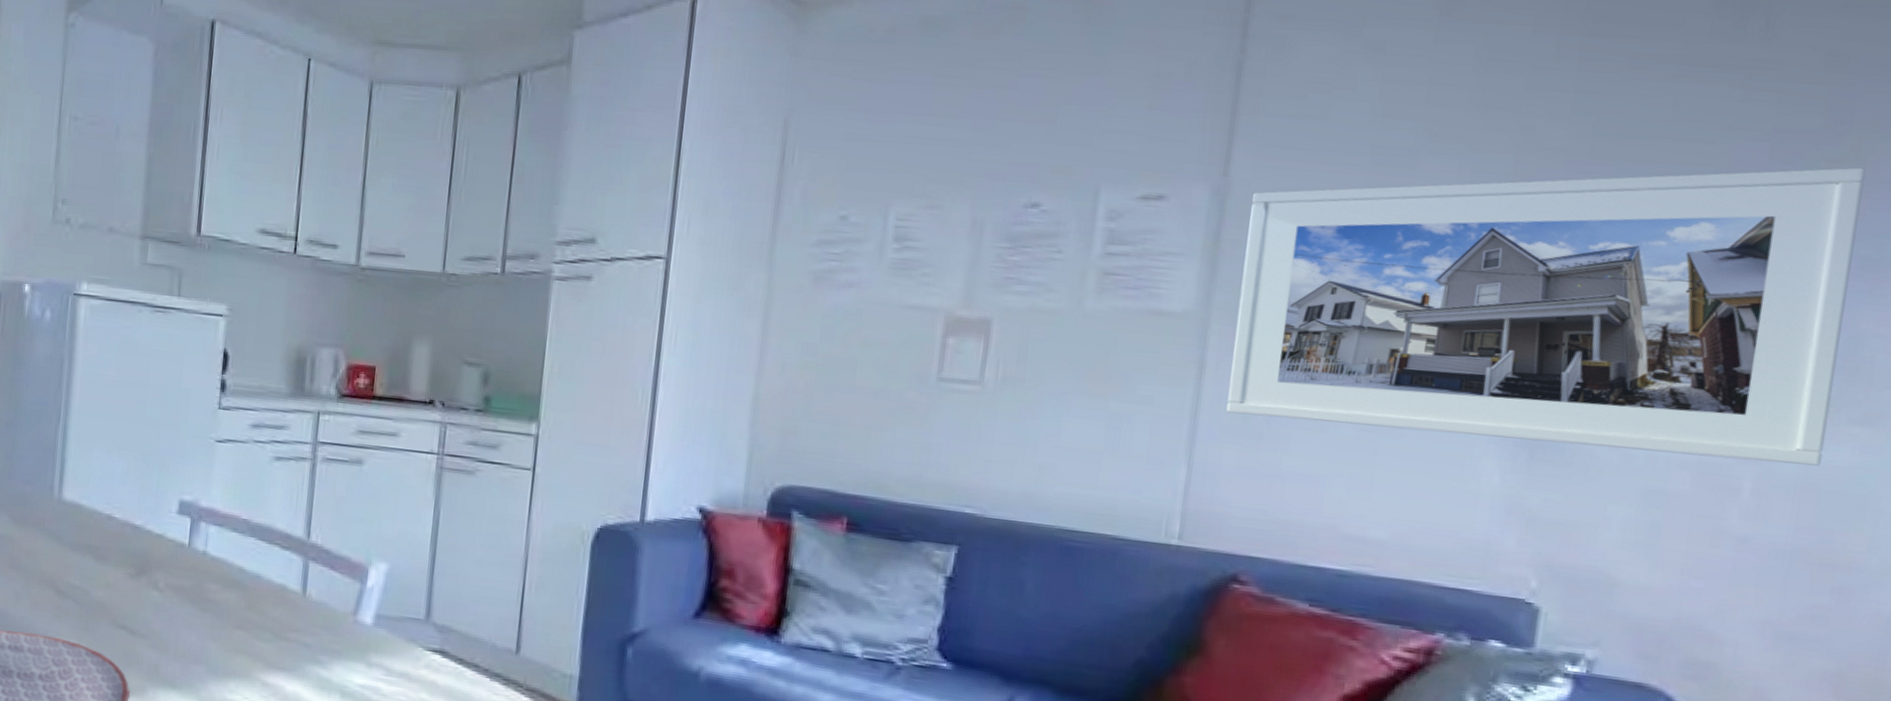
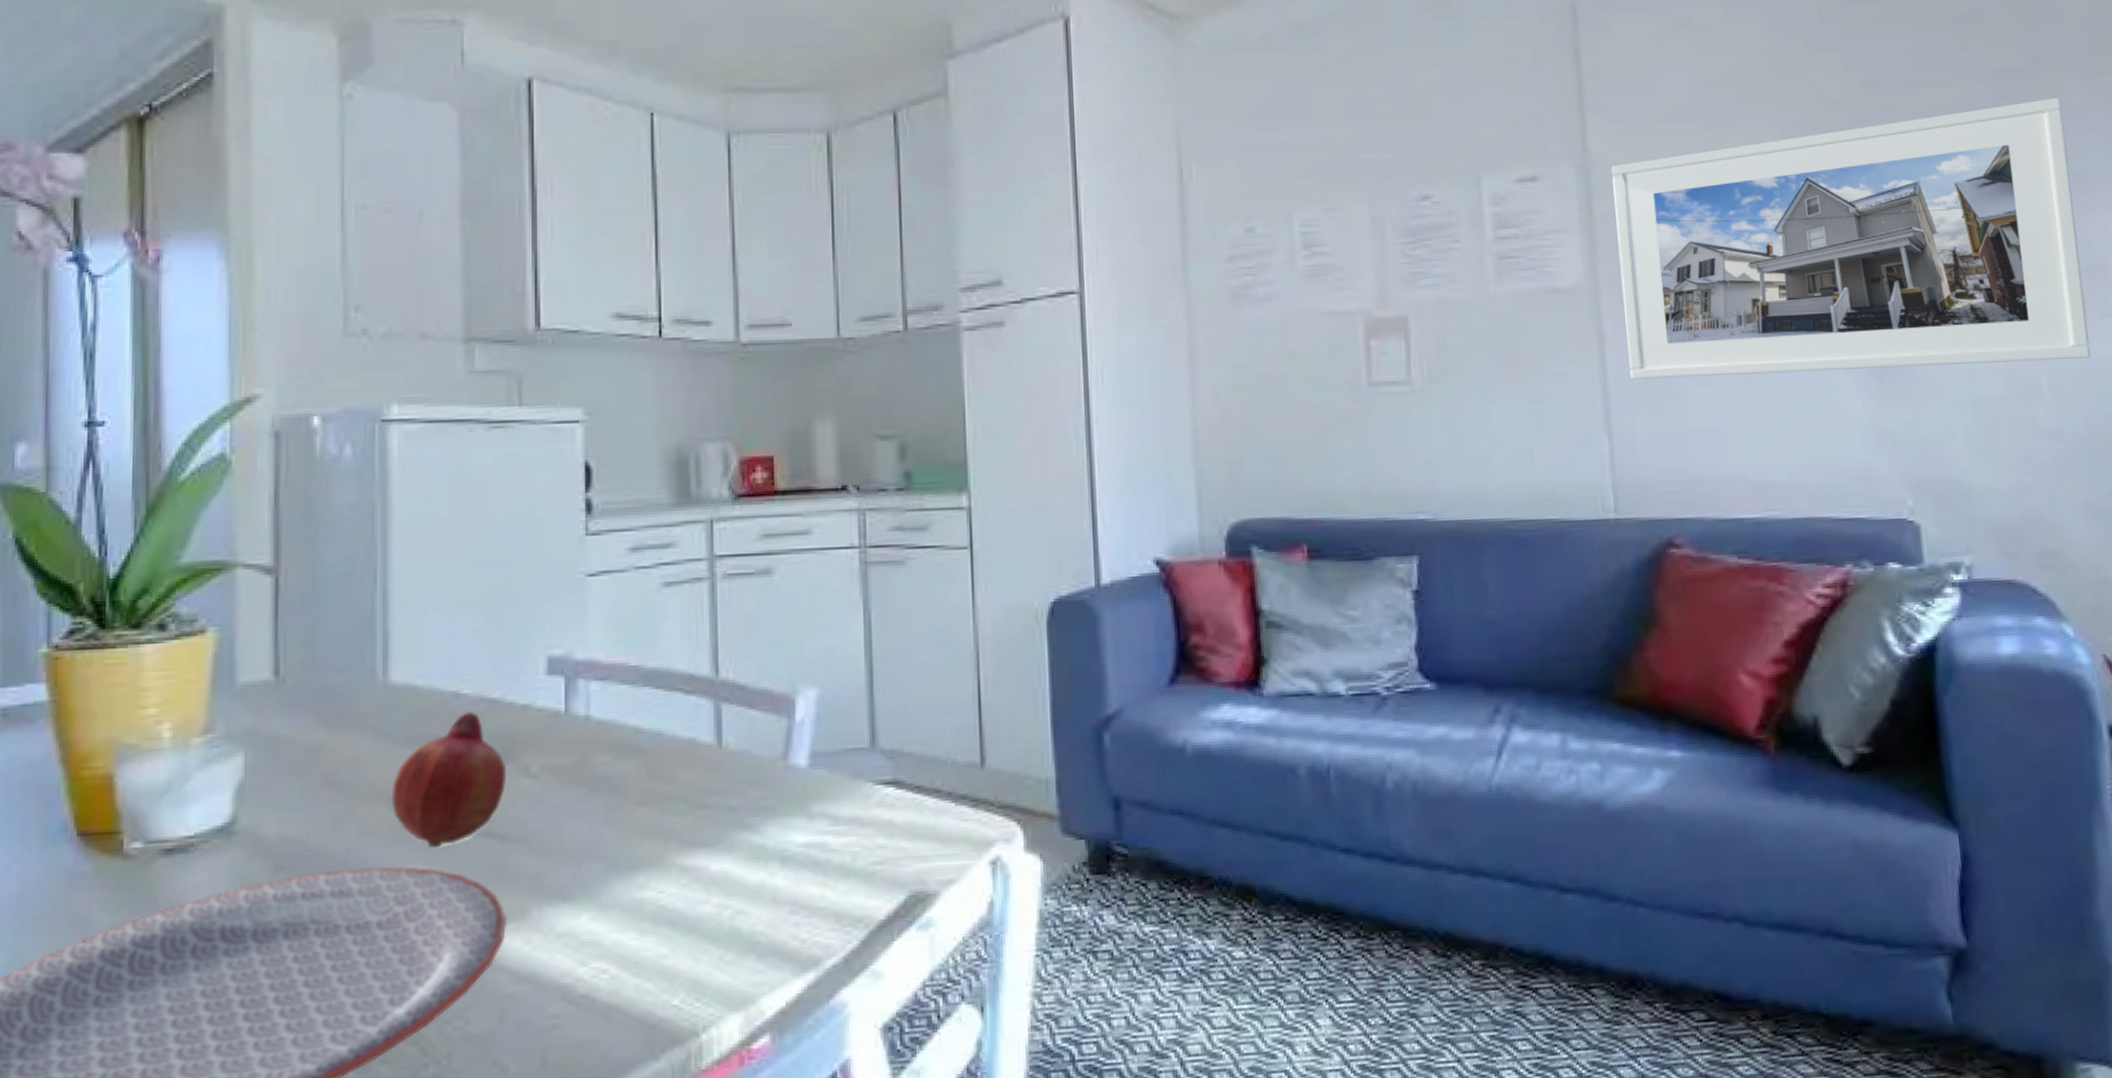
fruit: none [56,532,140,630] -> present [391,712,506,848]

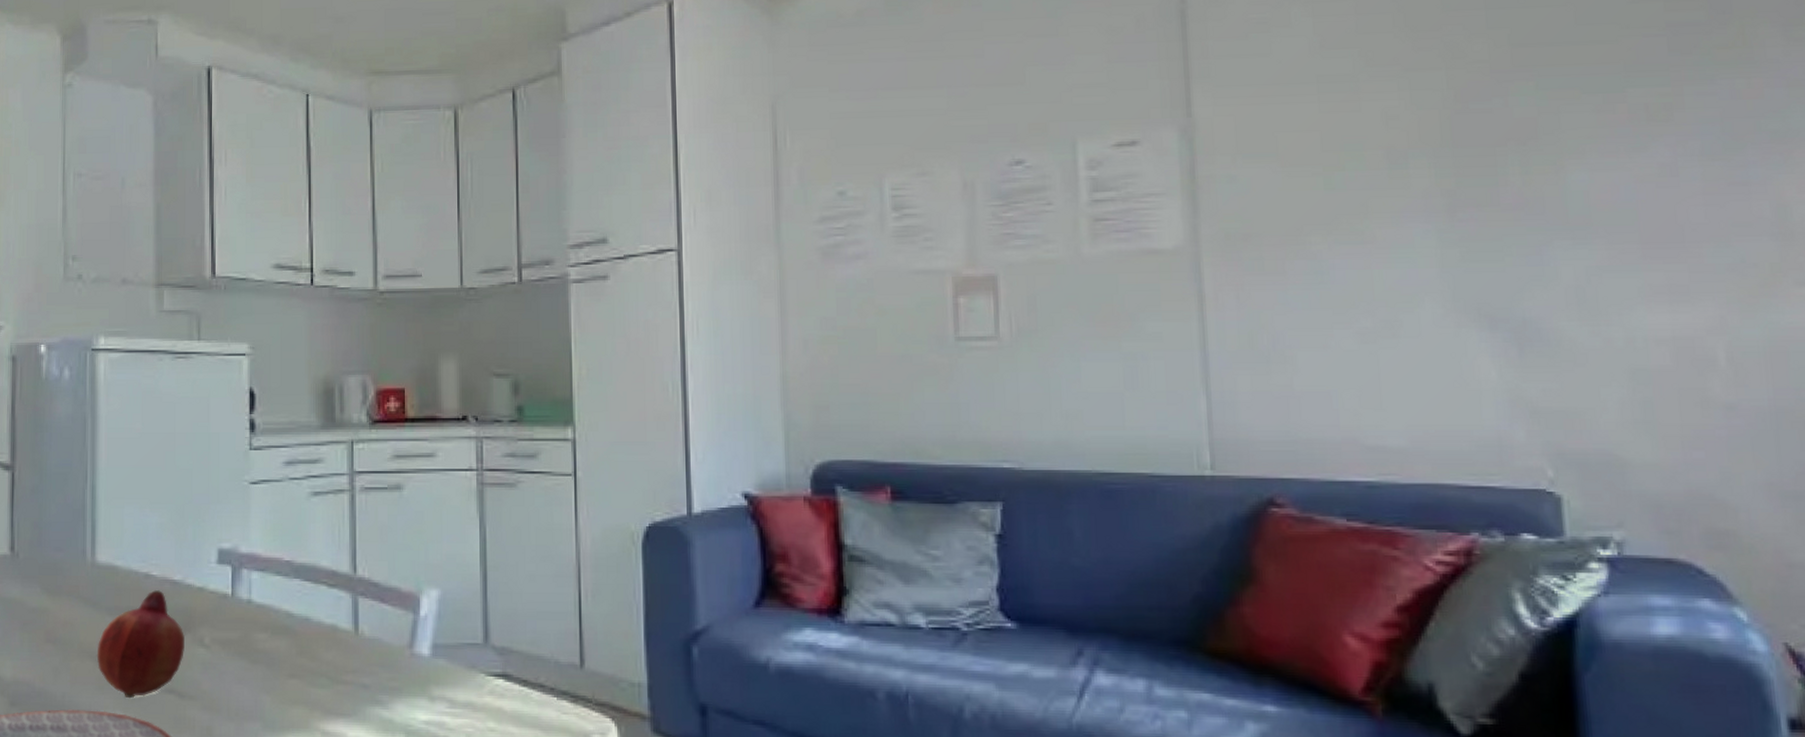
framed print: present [1610,97,2091,379] -> none [1217,51,1782,340]

